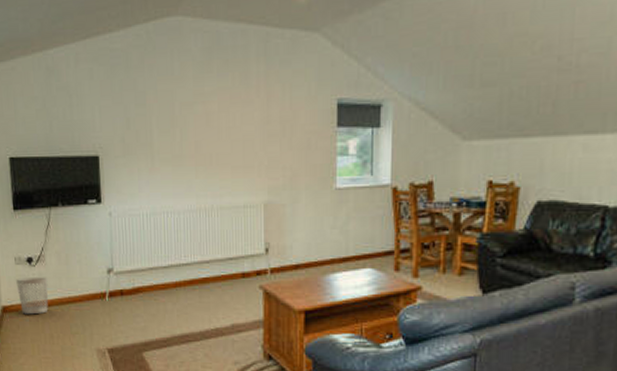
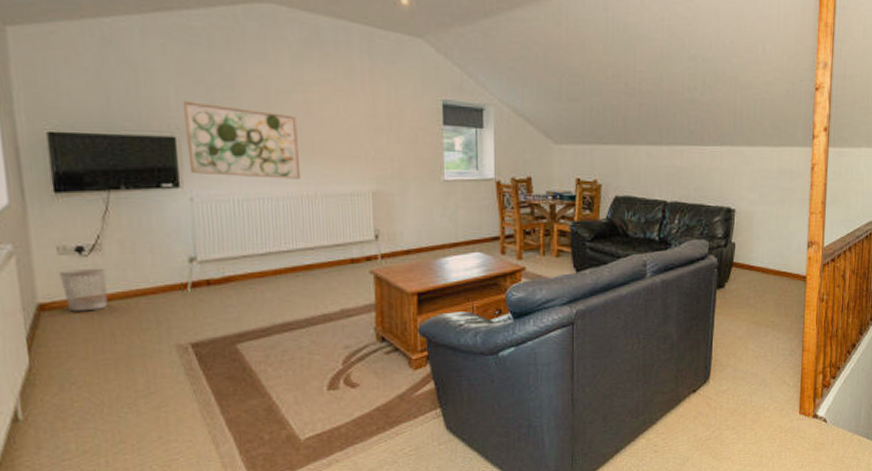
wall art: none [106,121,200,192] -> present [184,101,301,179]

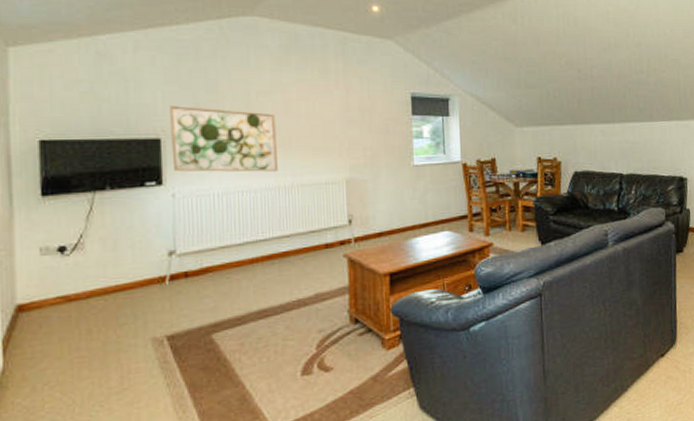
wastebasket: present [59,268,108,312] -> none [40,266,87,311]

